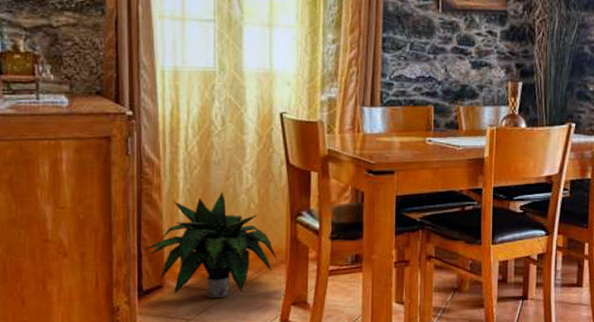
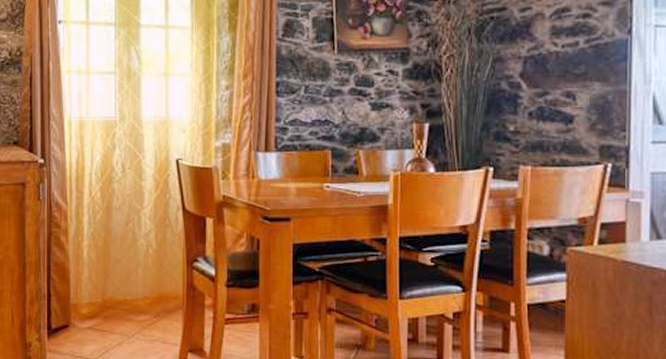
potted plant: present [142,191,278,299] -> none [51,236,175,341]

